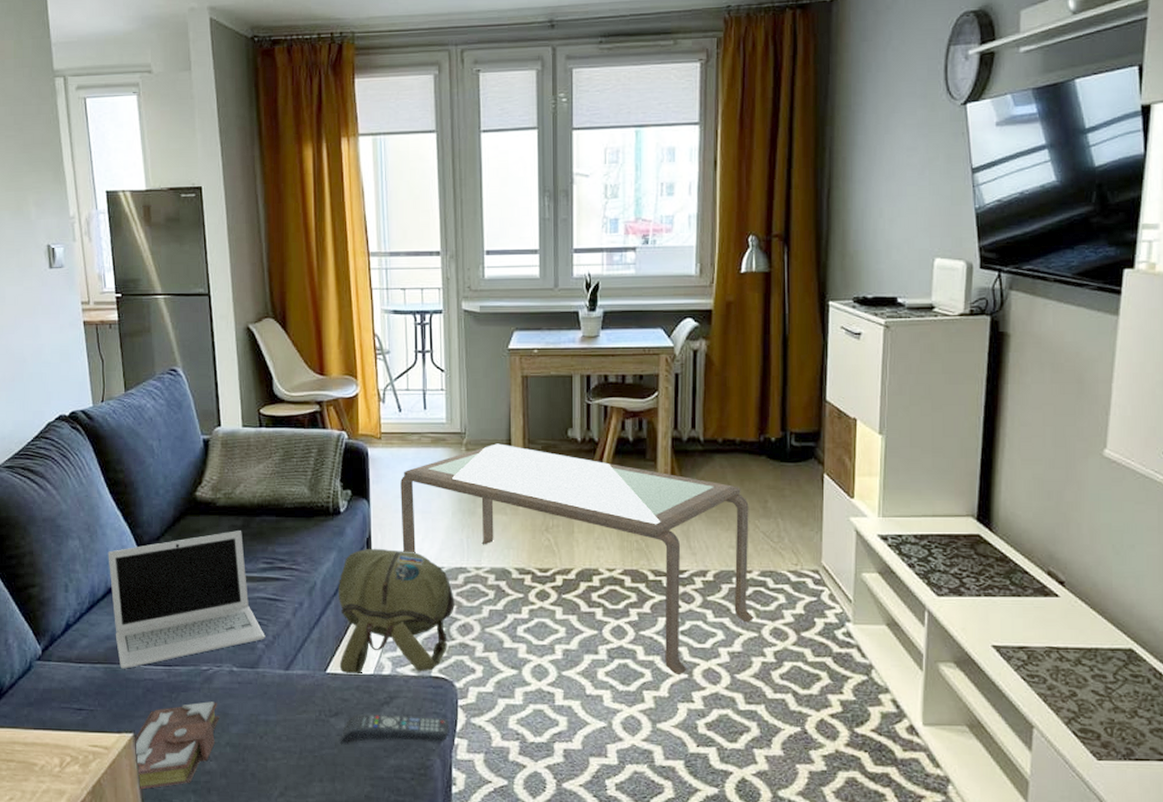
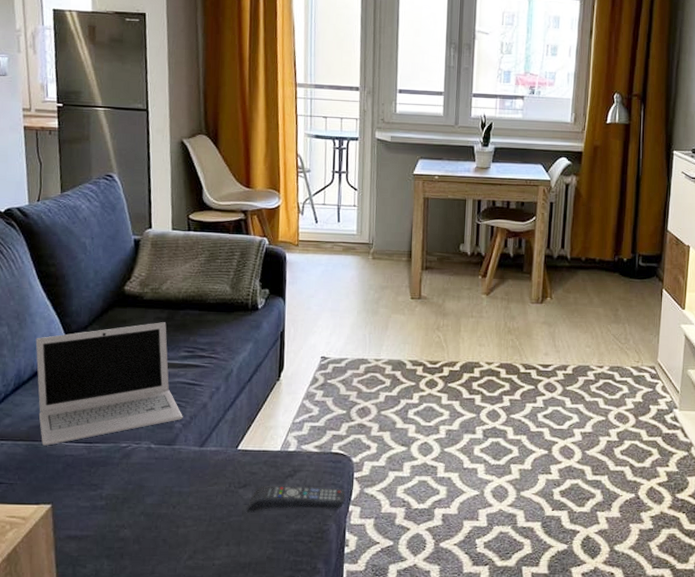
book: present [133,701,219,790] -> none [50,475,136,556]
backpack: present [338,548,454,676] -> none [250,340,356,452]
coffee table: present [400,443,754,676] -> none [312,254,604,452]

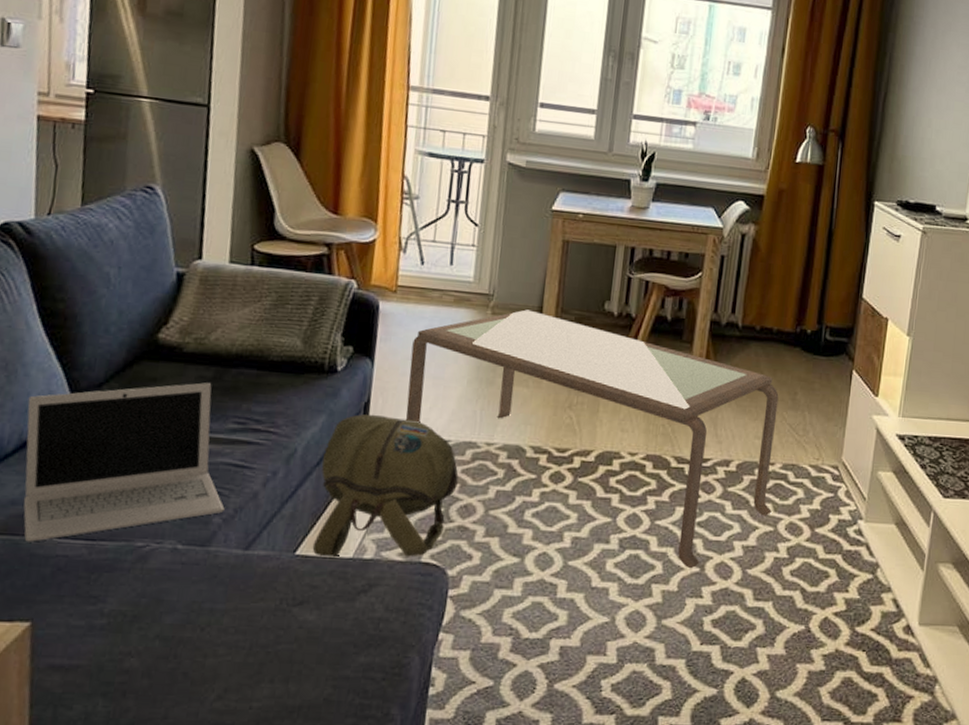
remote control: present [246,486,345,512] -> none [301,604,435,638]
backpack: none [250,340,356,452] -> present [312,414,459,559]
coffee table: none [312,254,604,452] -> present [405,309,779,569]

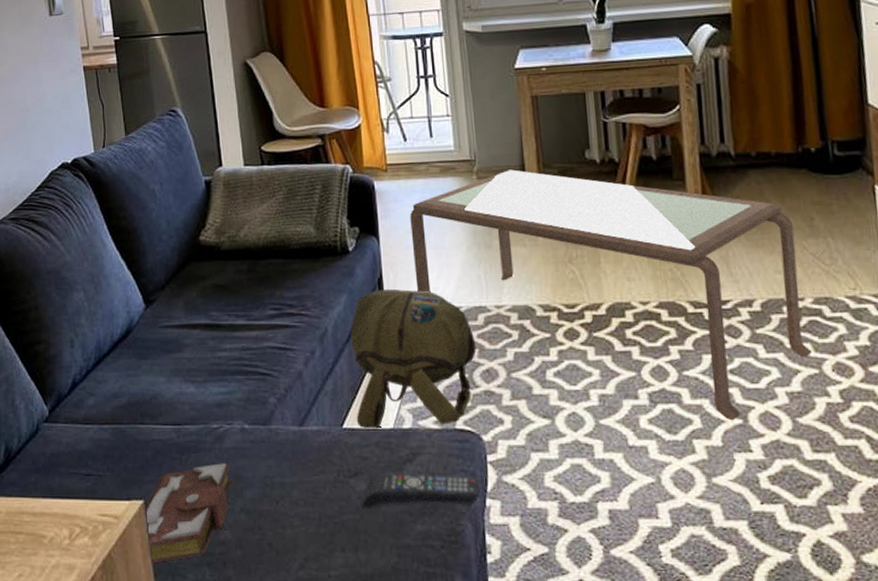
laptop: present [23,382,225,542] -> none [112,275,277,429]
book: none [28,585,151,693] -> present [143,463,233,564]
remote control: none [301,604,435,638] -> present [361,474,480,508]

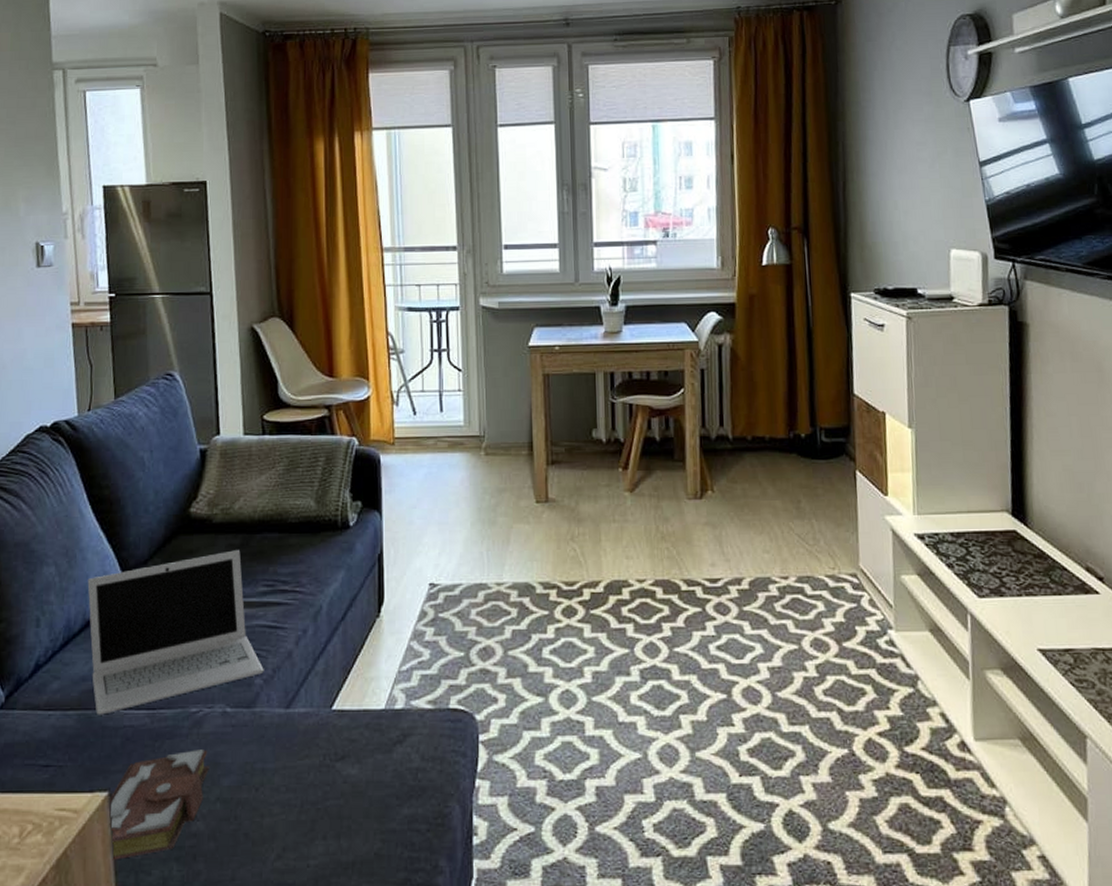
laptop: none [112,275,277,429] -> present [87,550,264,715]
backpack: present [350,288,476,430] -> none [346,565,474,712]
remote control: present [361,474,480,508] -> none [346,755,469,792]
coffee table: present [410,169,812,421] -> none [415,446,793,696]

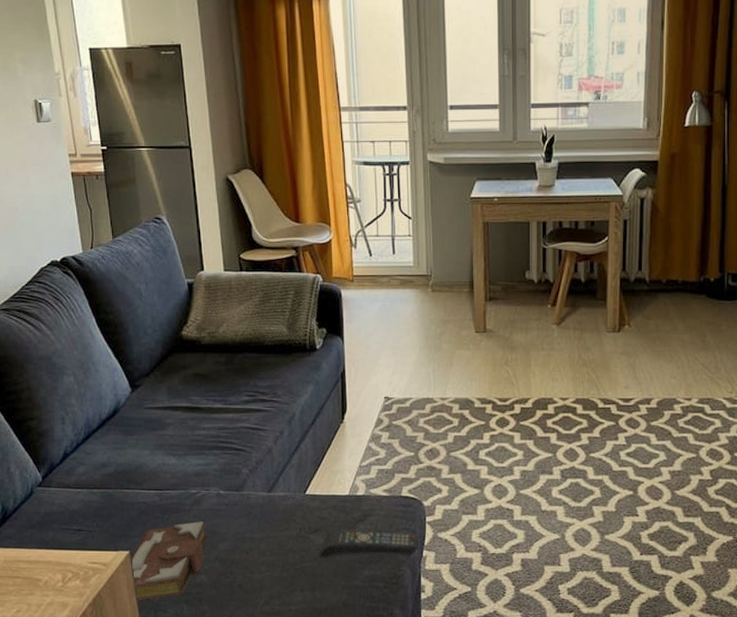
laptop: present [87,550,264,715] -> none [101,366,249,493]
remote control: none [346,755,469,792] -> present [319,531,418,557]

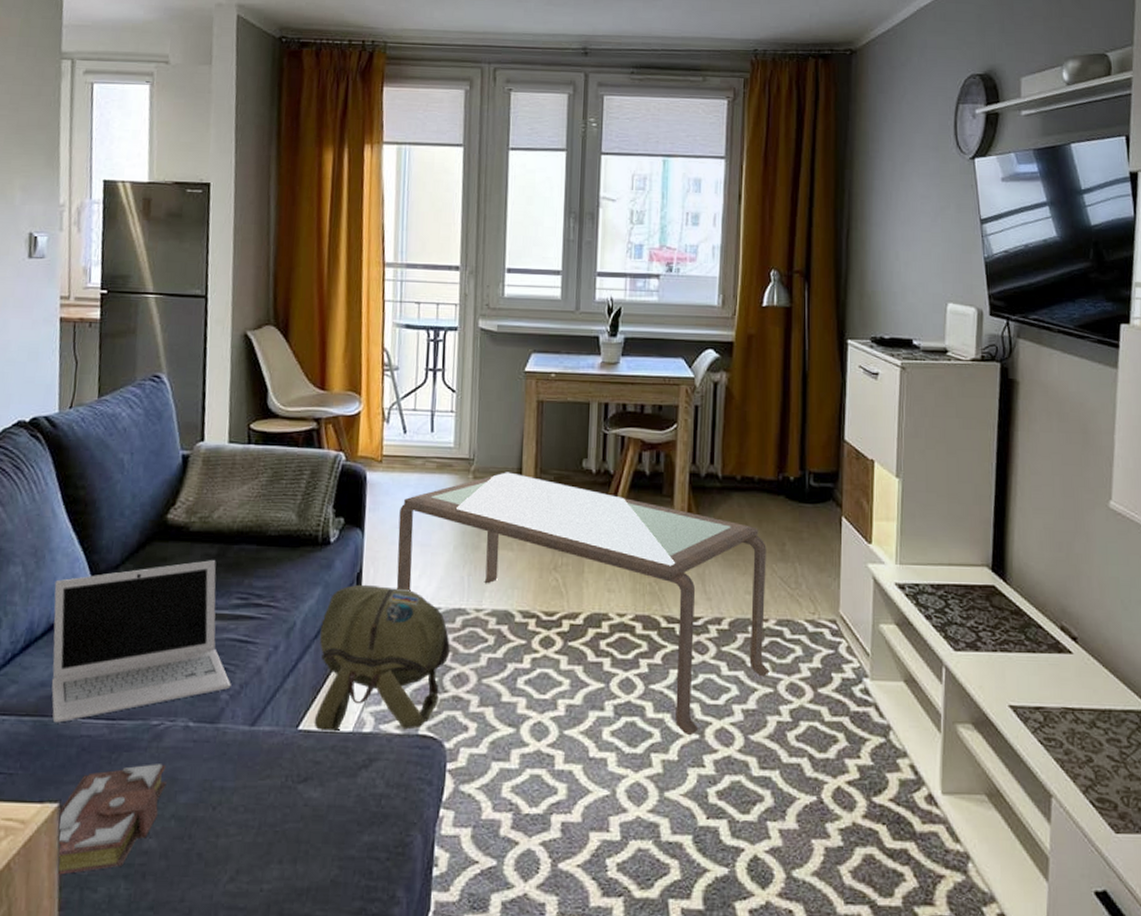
laptop: none [101,366,249,493] -> present [51,560,231,723]
backpack: none [315,381,422,496] -> present [314,584,450,733]
remote control: present [319,531,418,557] -> none [307,780,435,816]
coffee table: none [372,285,693,493] -> present [396,472,770,736]

